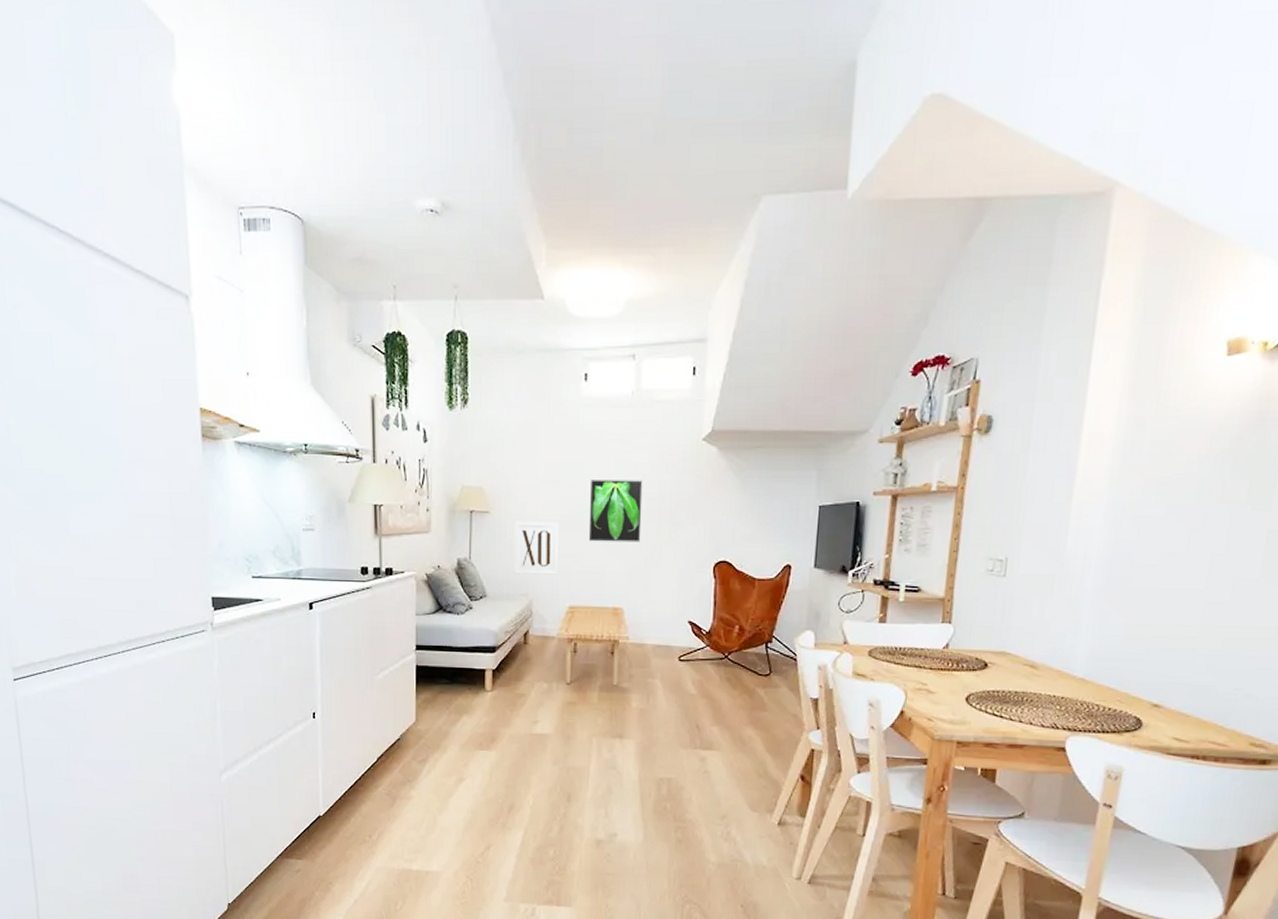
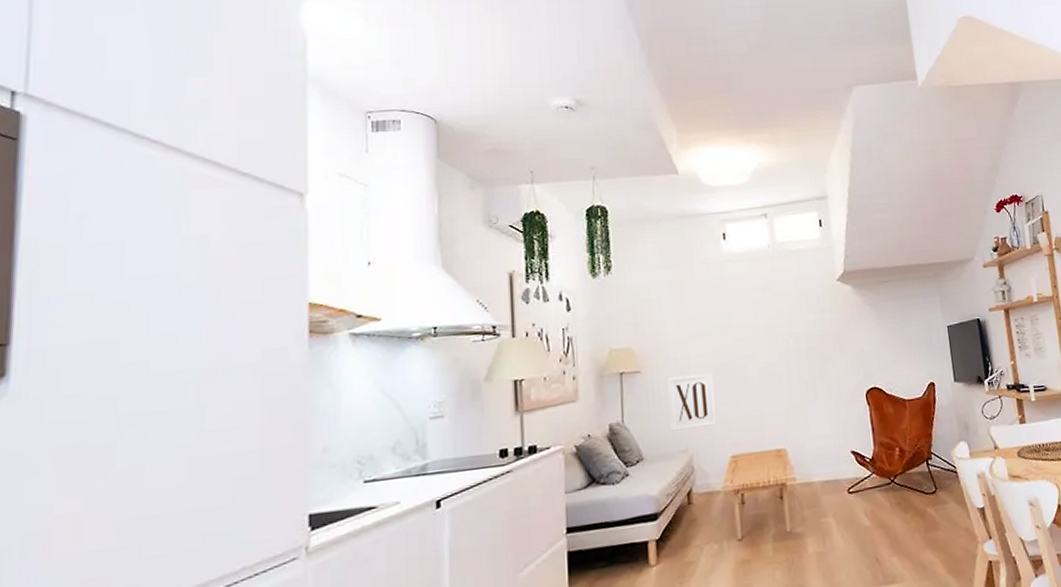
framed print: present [588,480,643,542] -> none [739,322,795,387]

